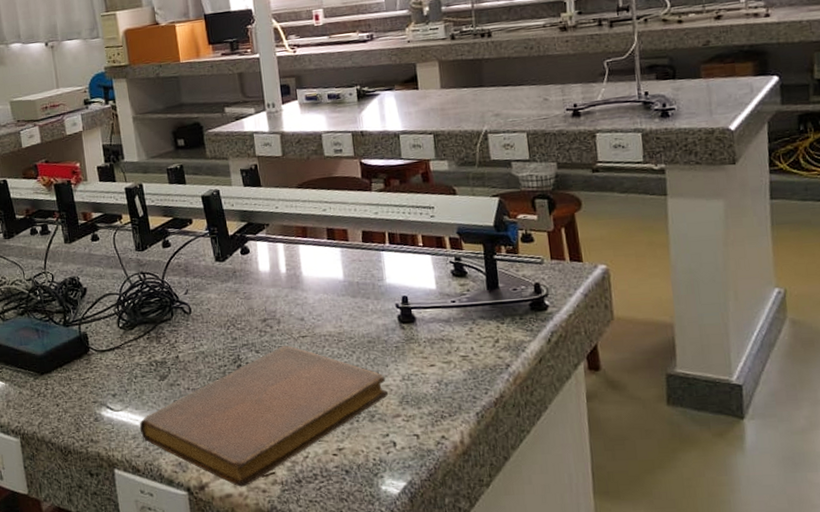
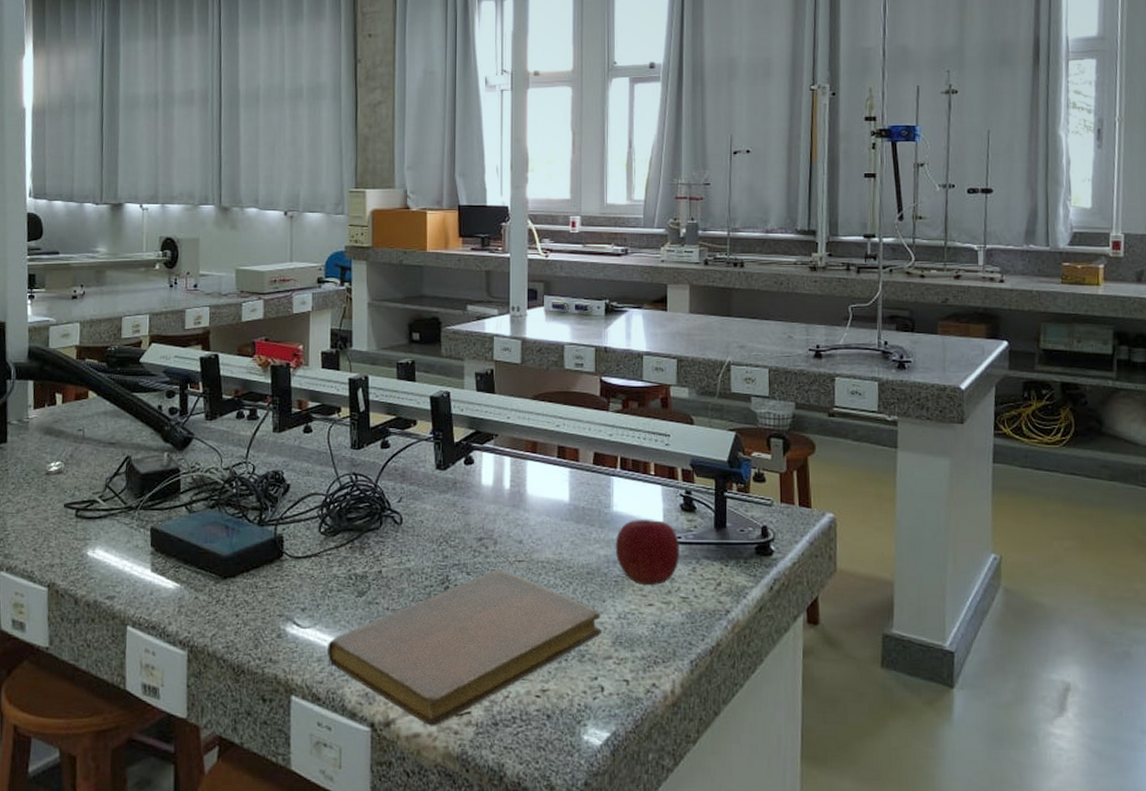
apple: none [392,287,456,349] -> present [615,520,679,586]

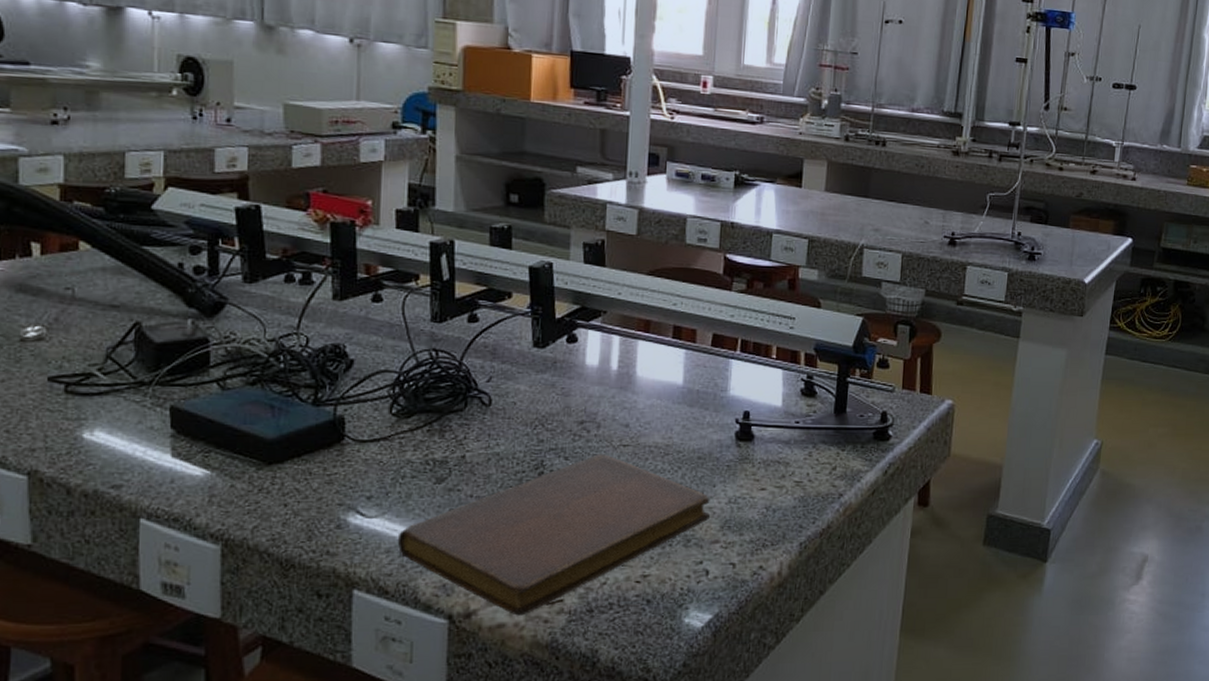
apple: present [615,520,679,586] -> none [729,404,797,471]

